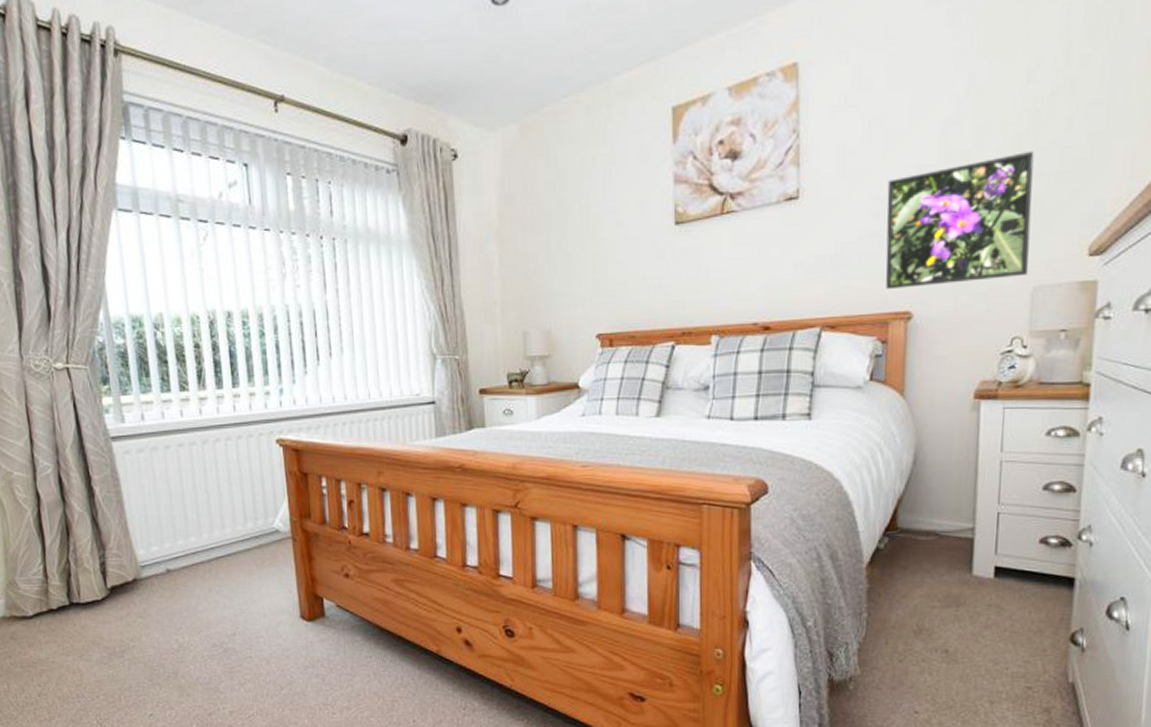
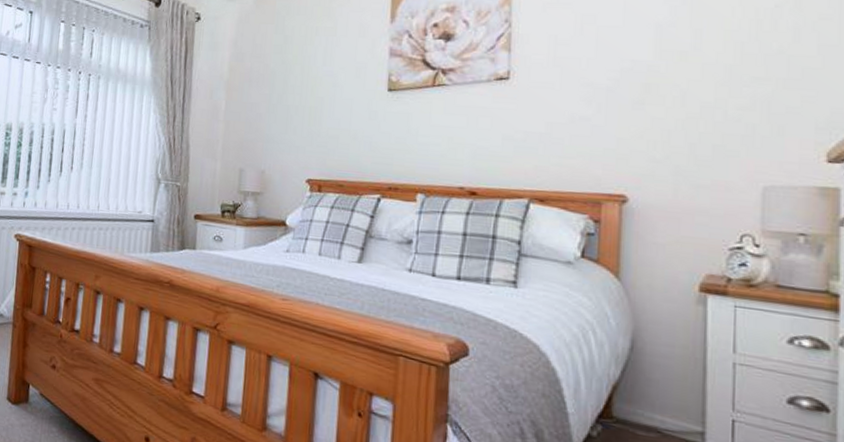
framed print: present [885,150,1034,290] -> none [598,56,758,175]

